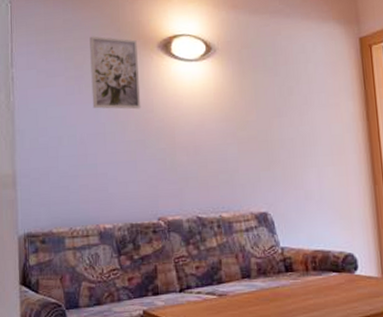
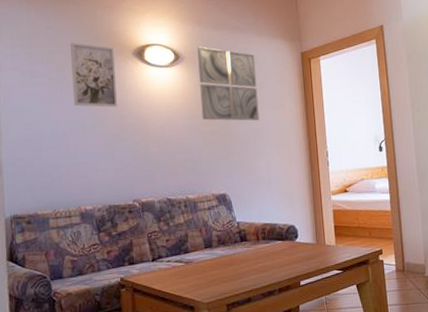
wall art: none [232,35,308,124] -> present [197,46,259,121]

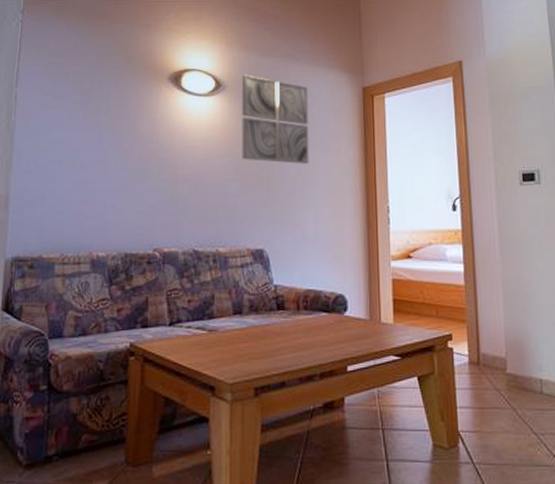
wall art: present [70,42,118,108] -> none [96,63,147,139]

